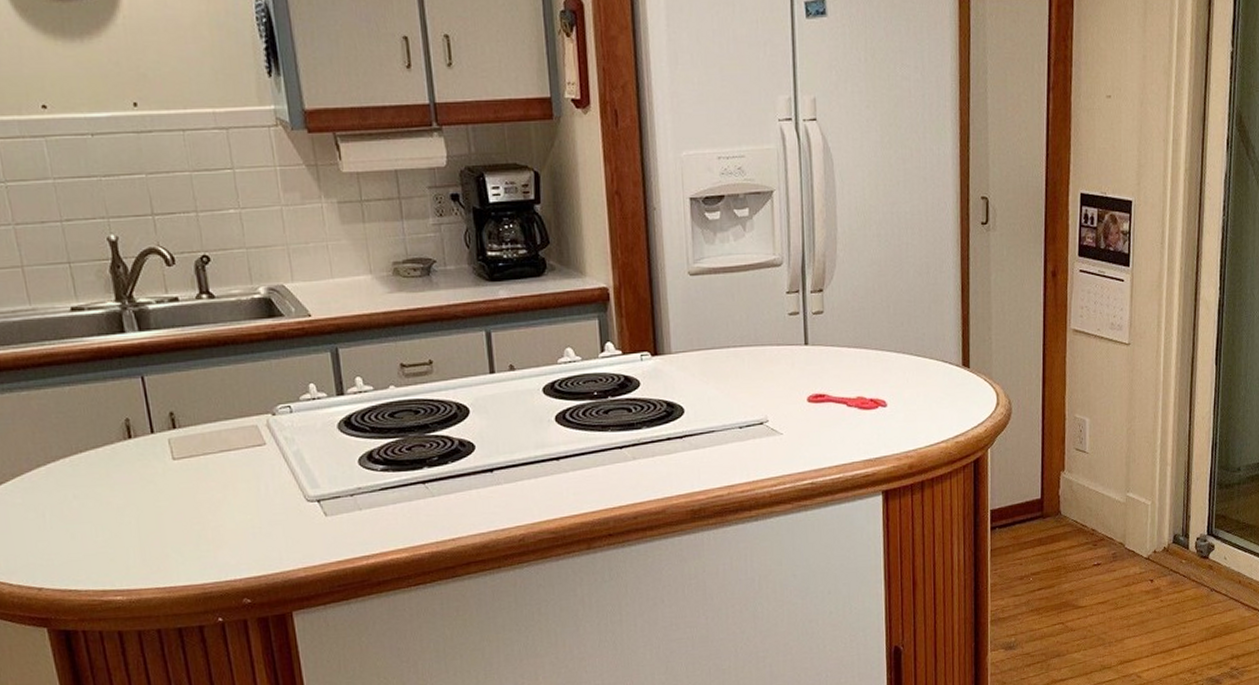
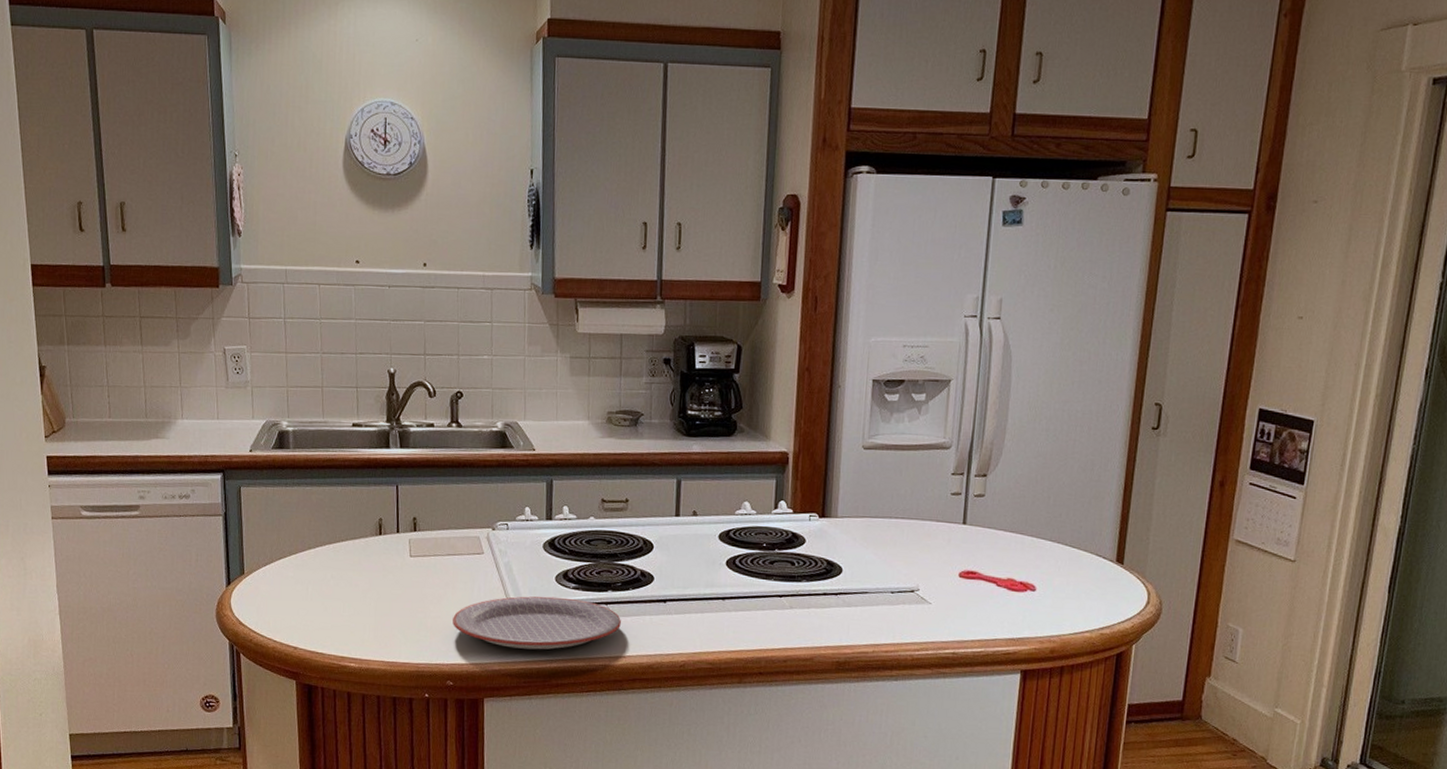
plate: none [239,482,444,549] -> present [453,596,621,650]

